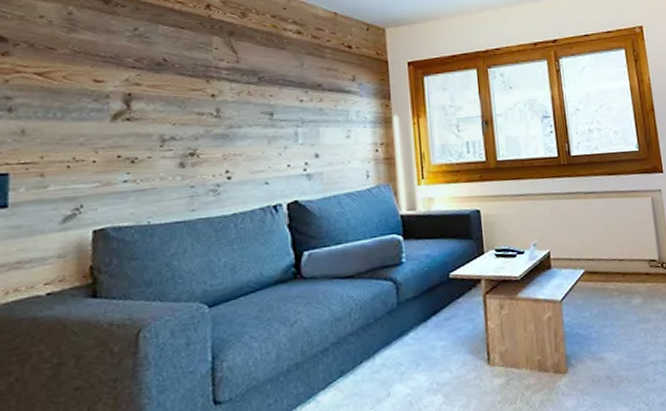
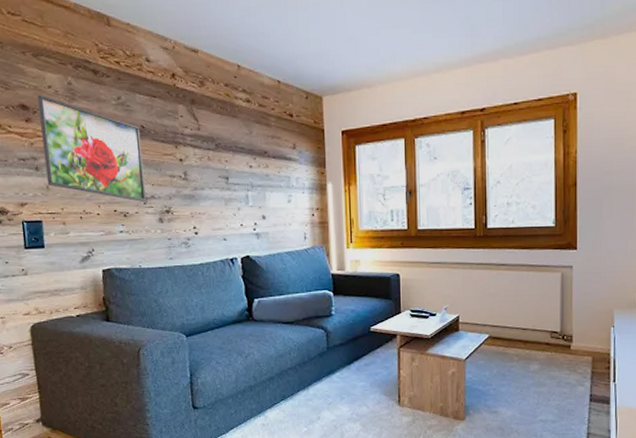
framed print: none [22,24,163,146] -> present [37,94,146,203]

